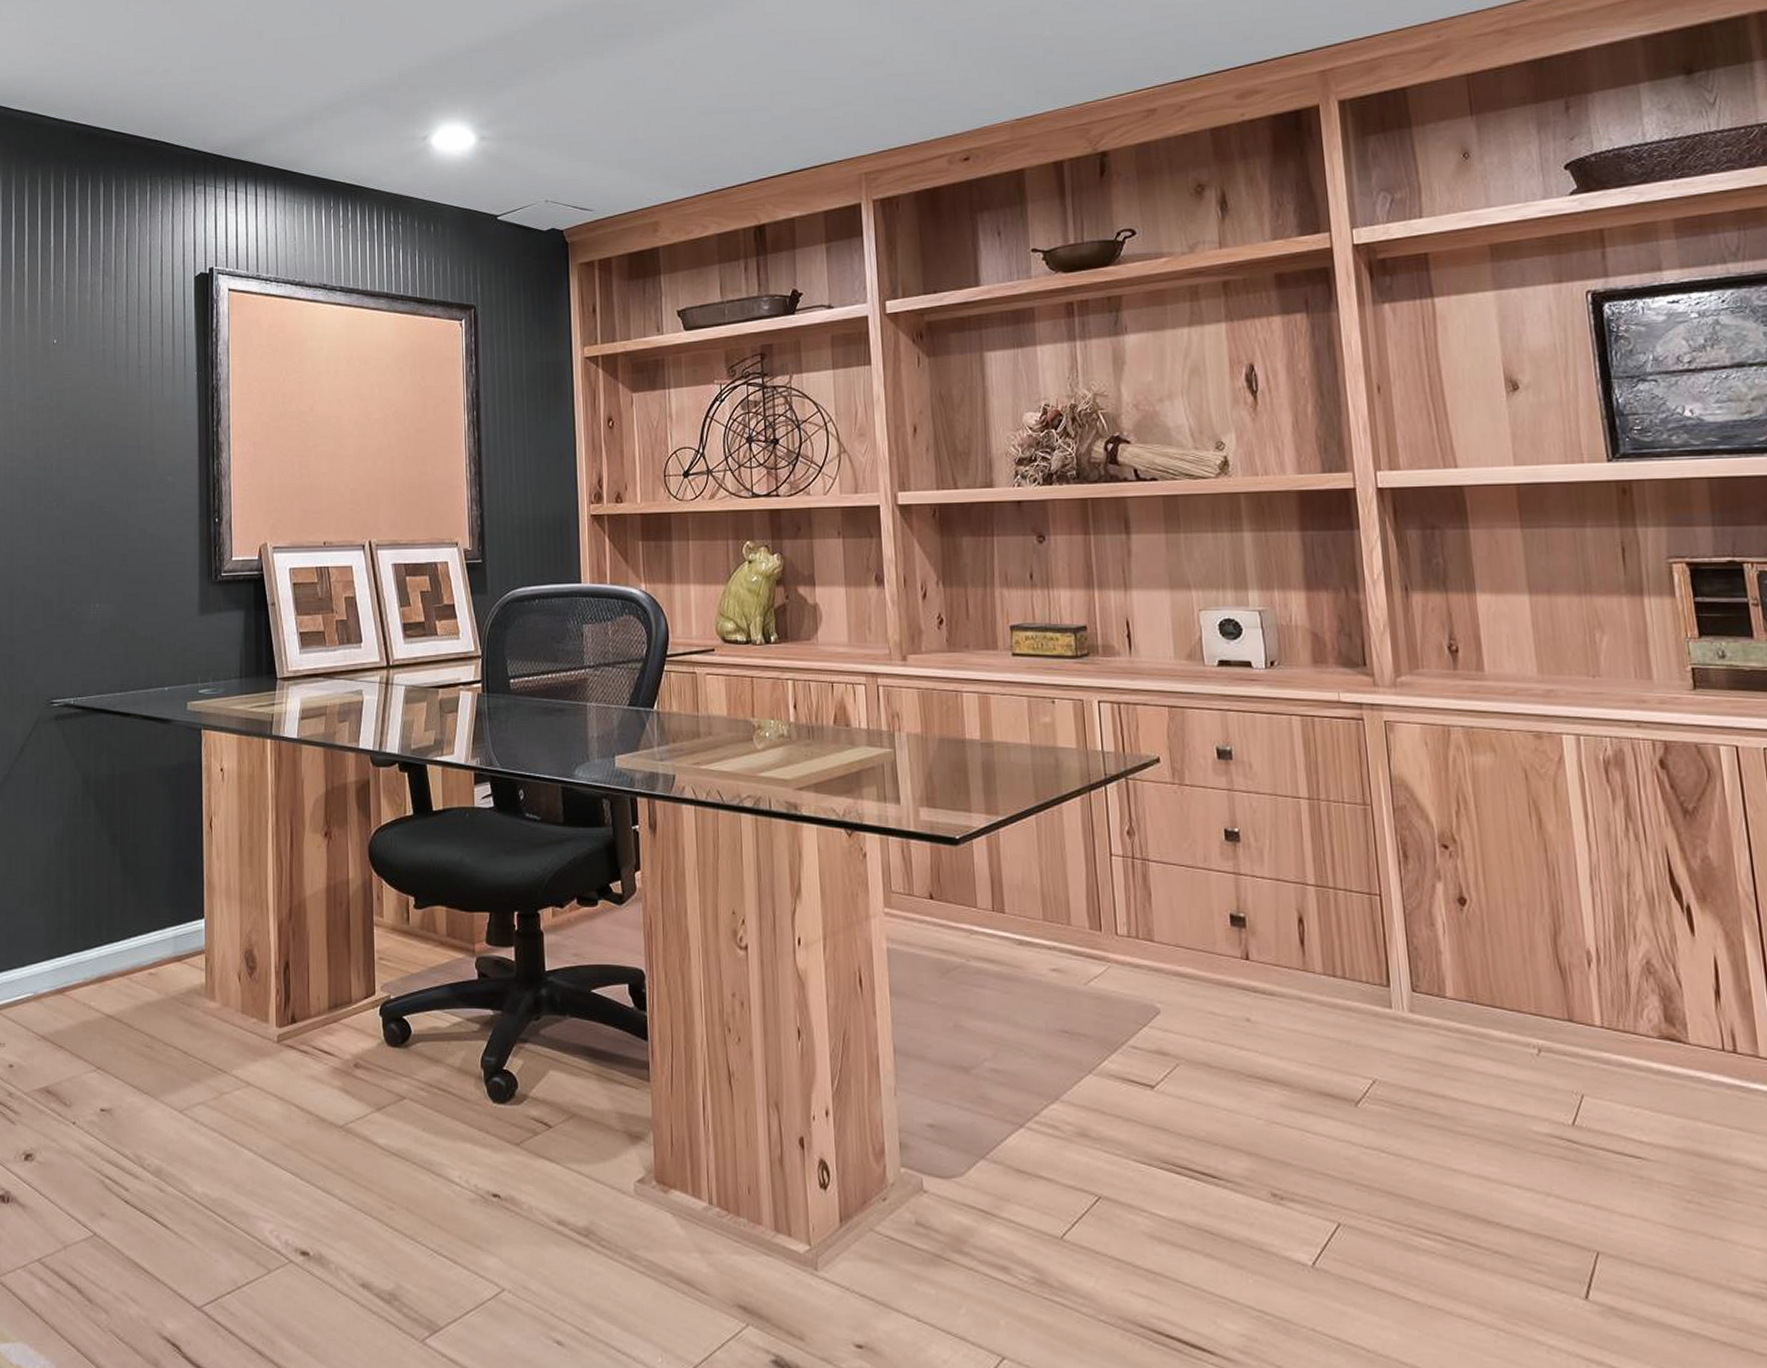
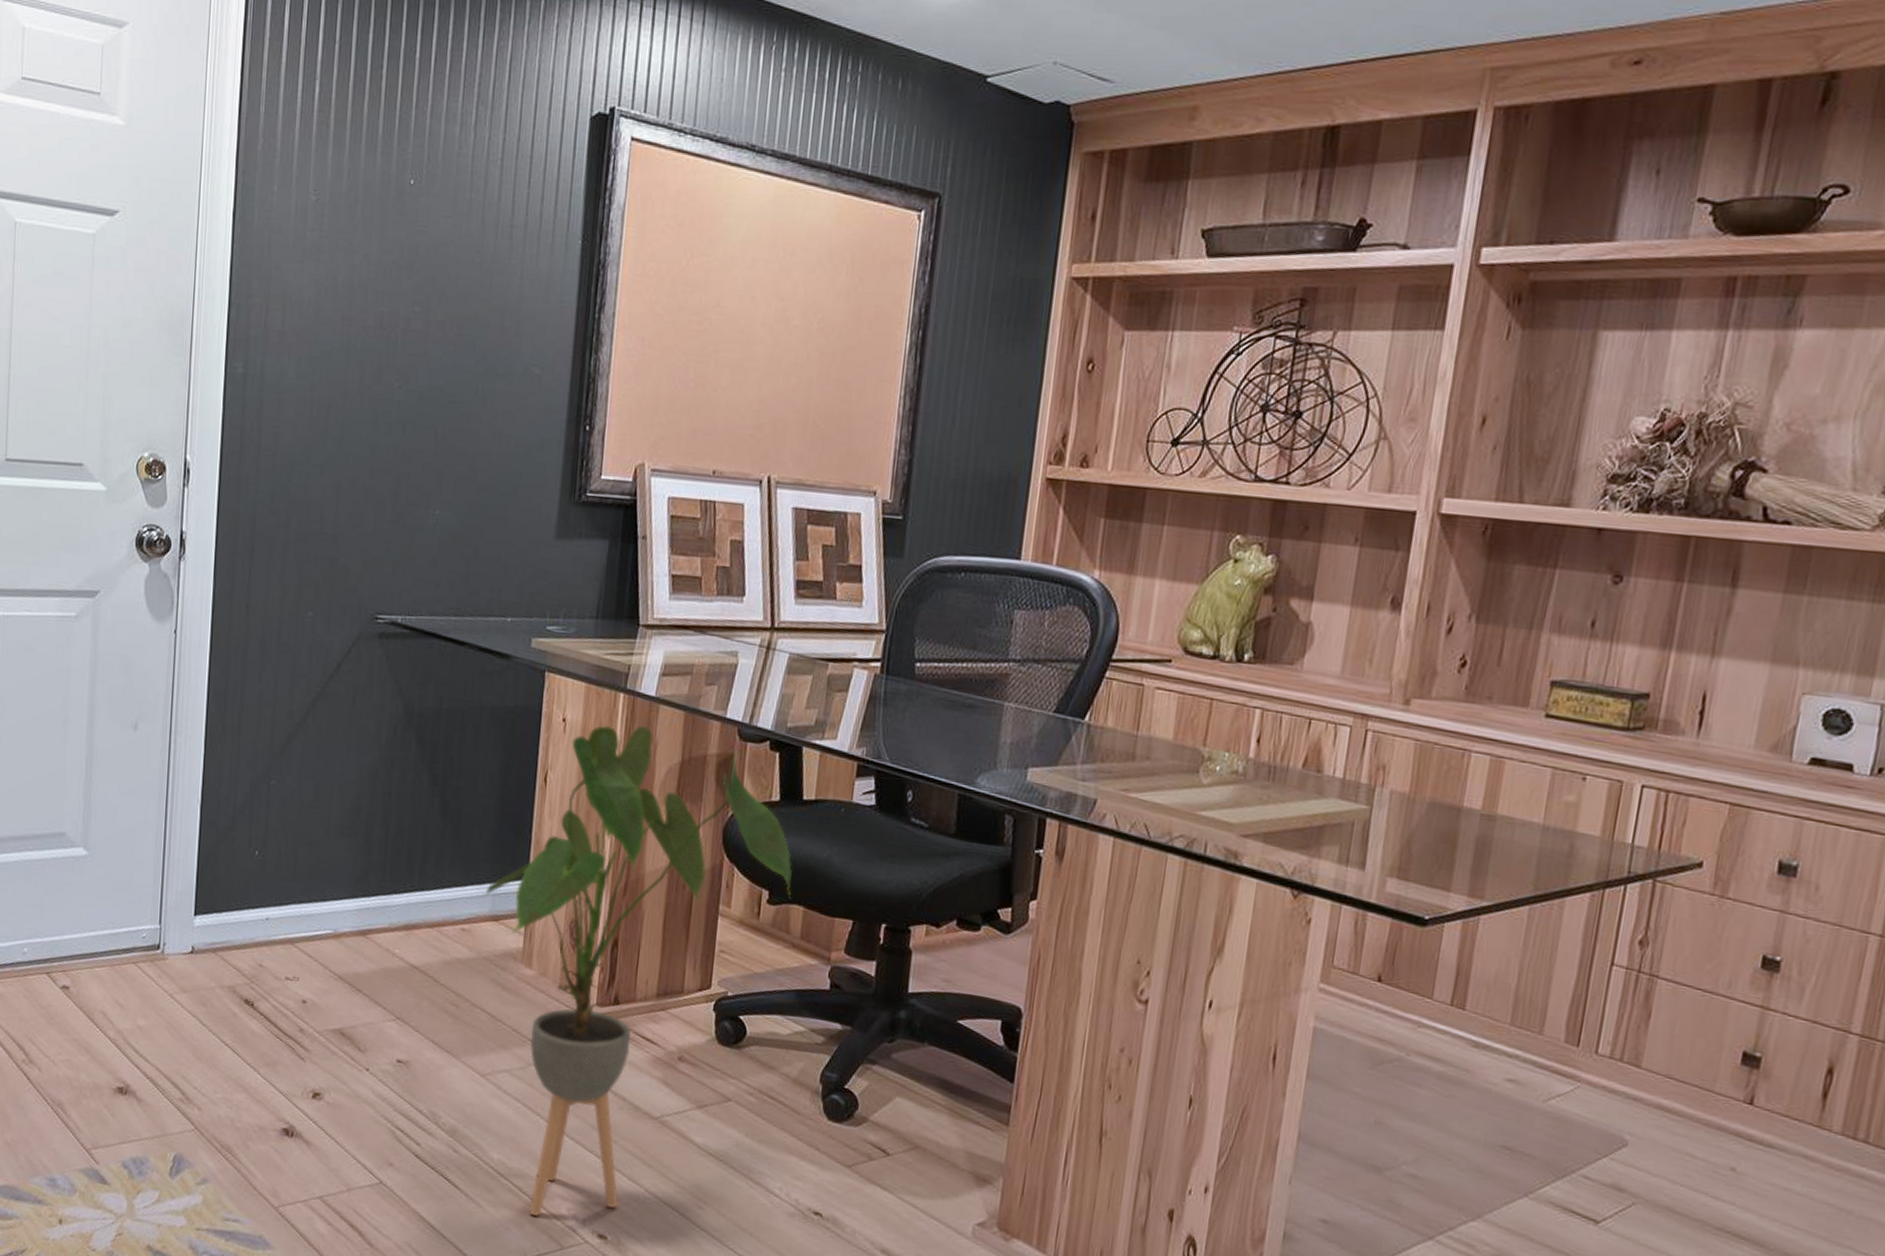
house plant: none [166,765,433,1244] -> present [483,725,792,1217]

